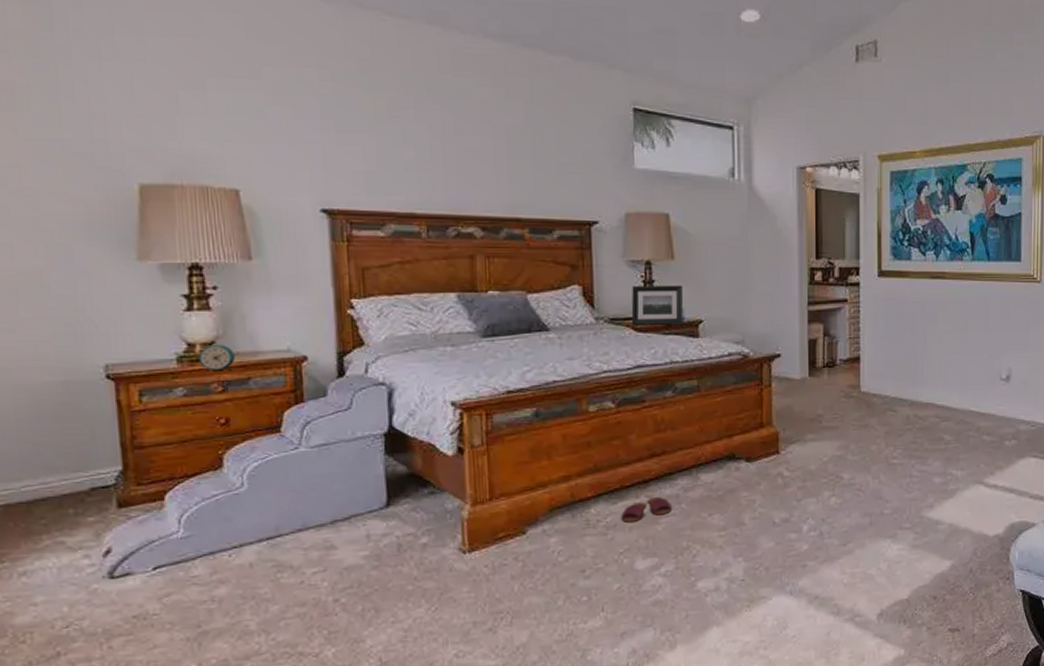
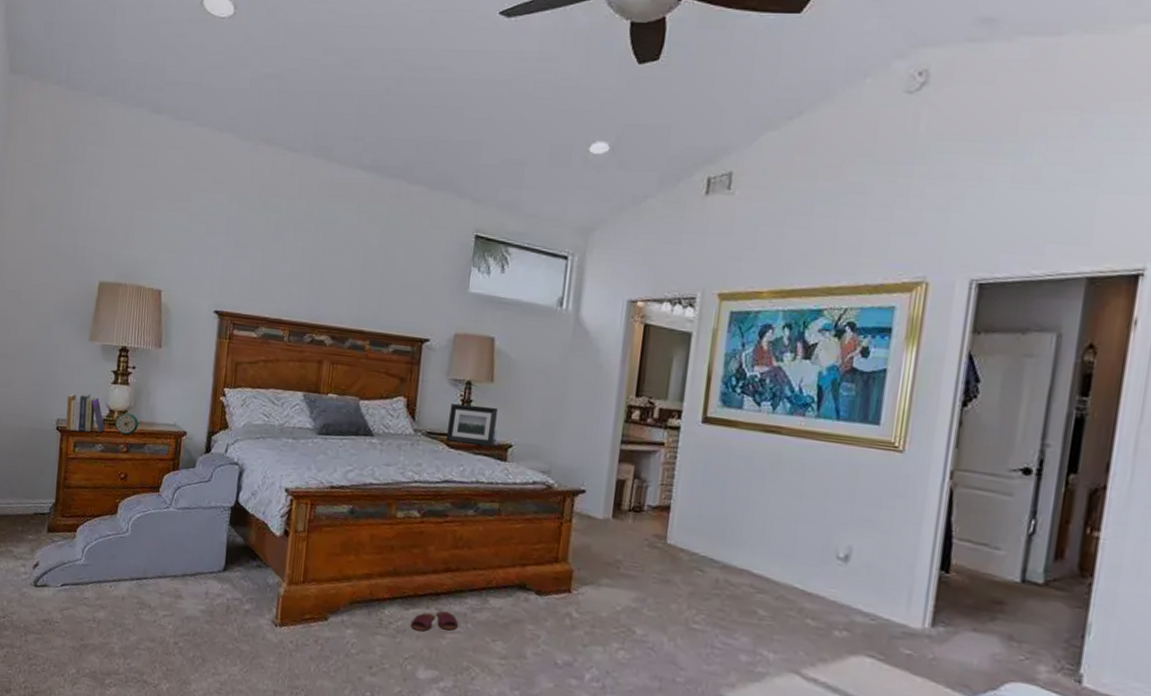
books: none [116,327,184,378] -> present [65,393,105,433]

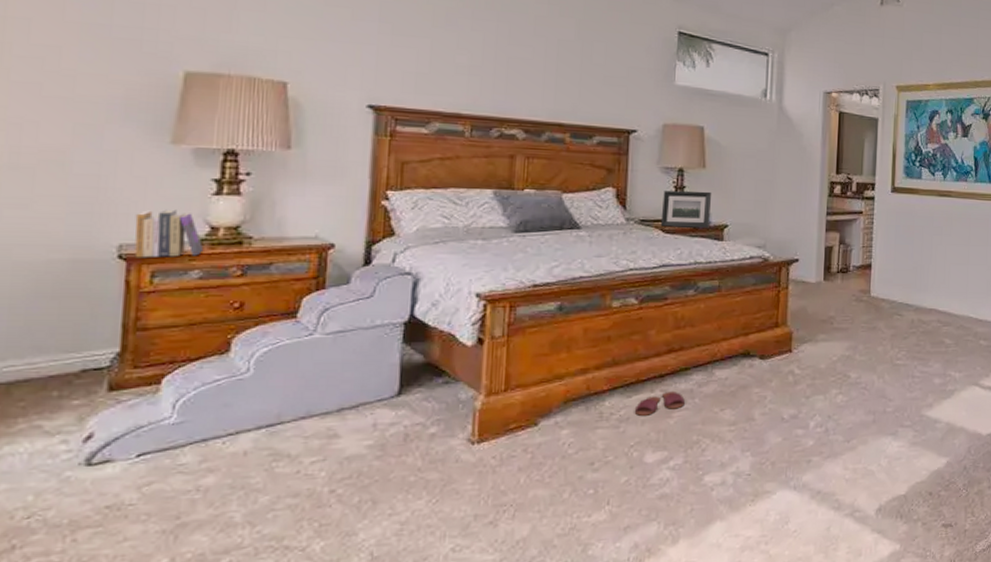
alarm clock: present [114,412,139,435] -> none [220,228,259,255]

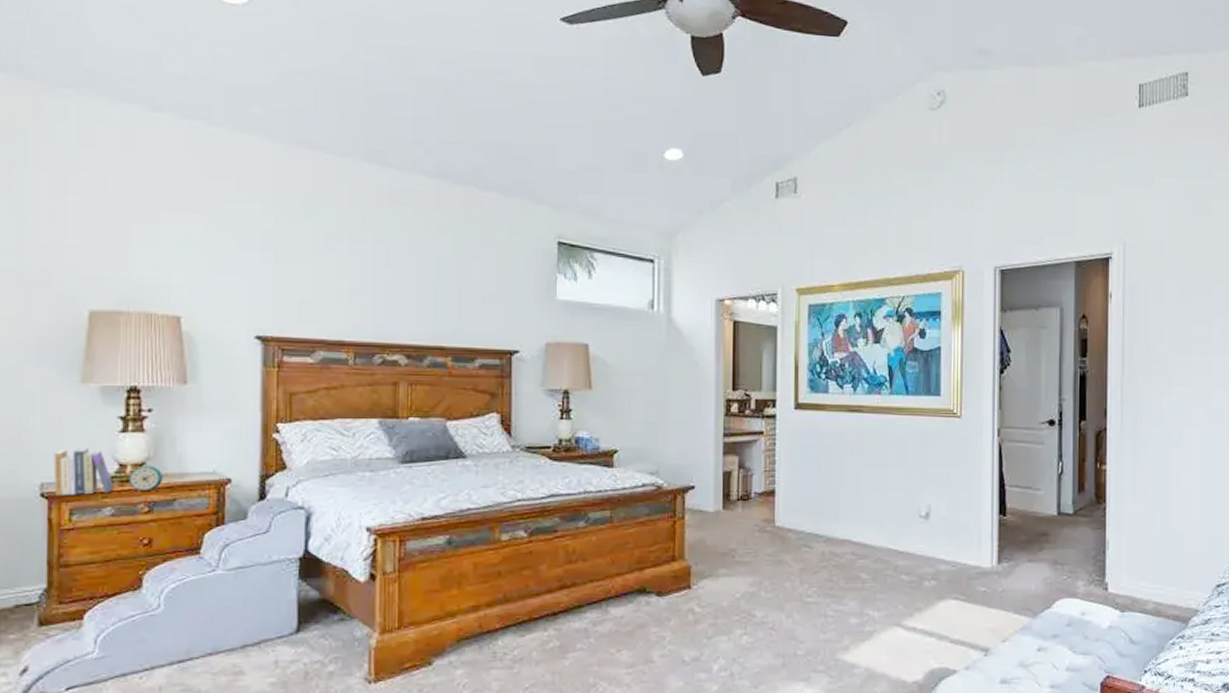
alarm clock: none [220,228,259,255] -> present [128,465,163,492]
slippers: present [634,390,685,416] -> none [528,629,579,656]
picture frame: present [660,190,712,228] -> none [547,414,600,454]

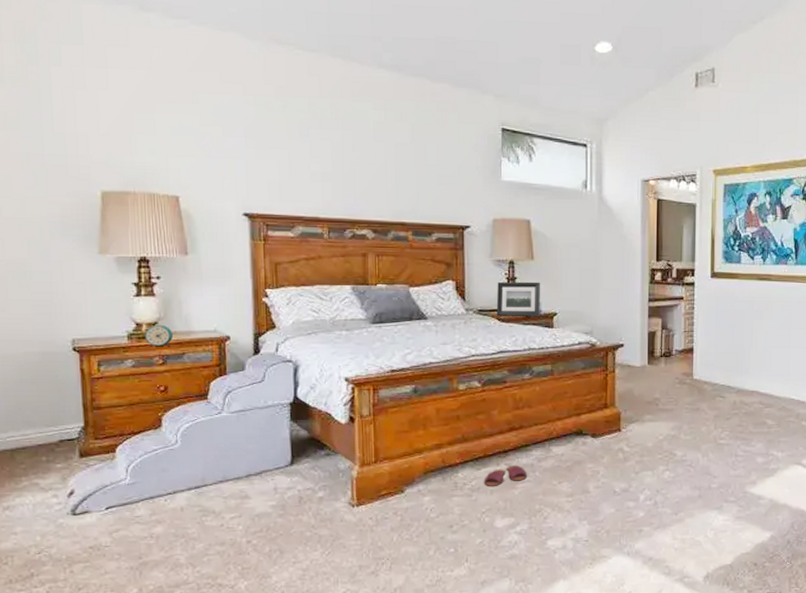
books: present [53,448,115,497] -> none [81,309,133,351]
slippers: none [528,629,579,656] -> present [484,465,527,486]
picture frame: none [547,414,600,454] -> present [496,281,541,316]

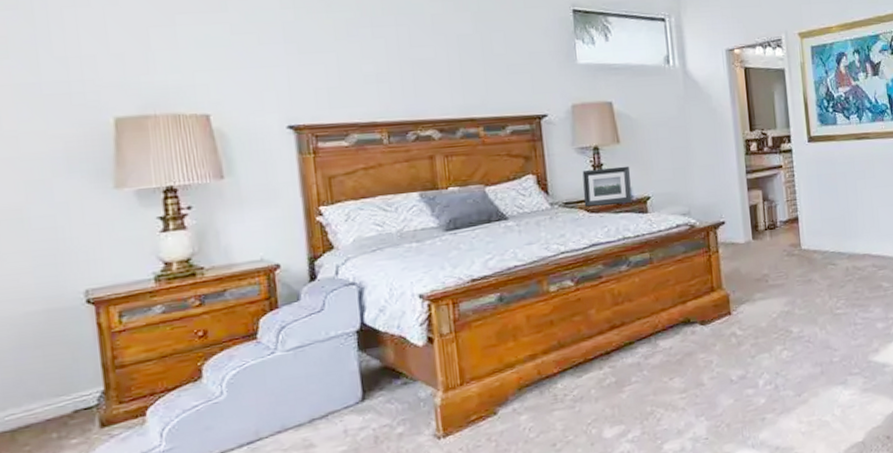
alarm clock: present [144,324,173,347] -> none [175,260,211,288]
slippers: present [484,465,527,486] -> none [586,366,634,394]

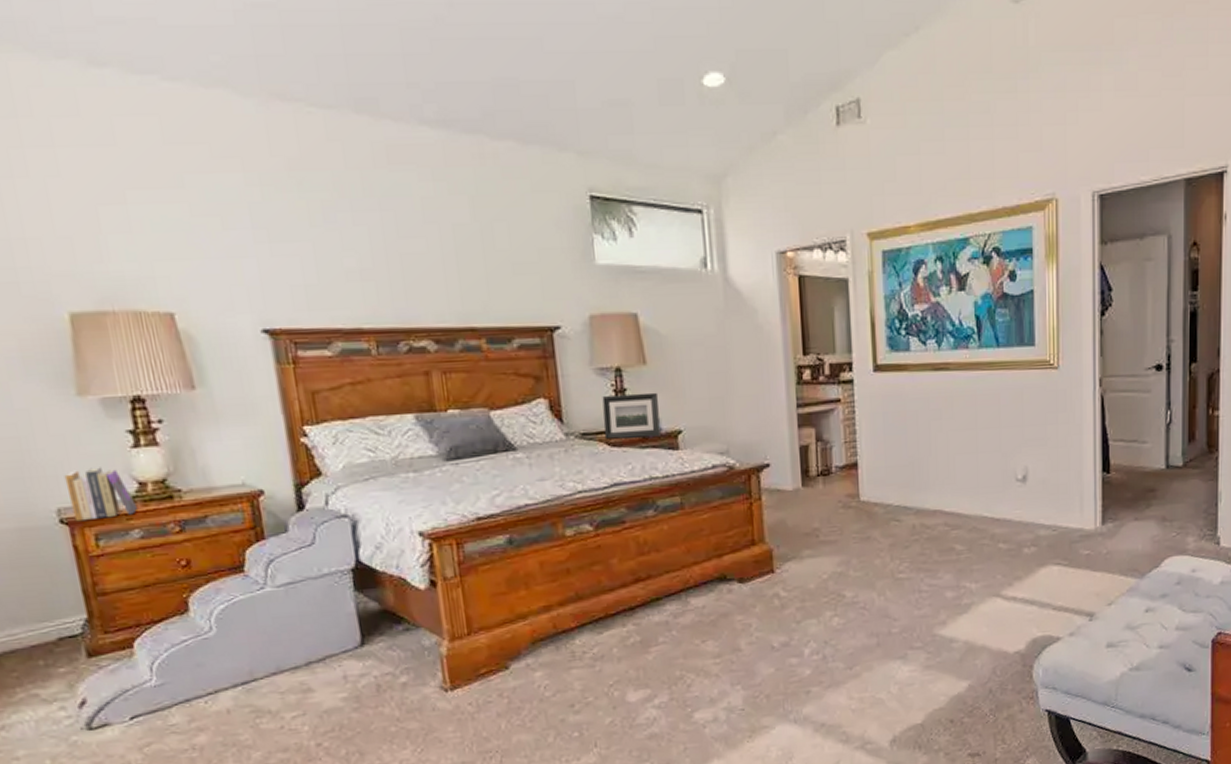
books: none [95,250,162,301] -> present [64,467,138,522]

